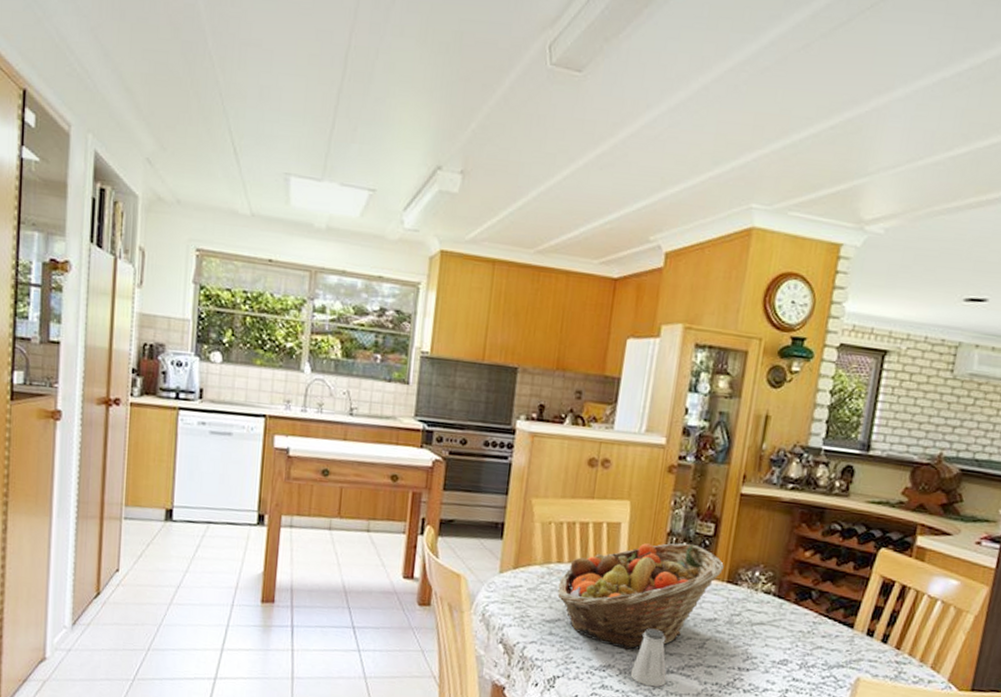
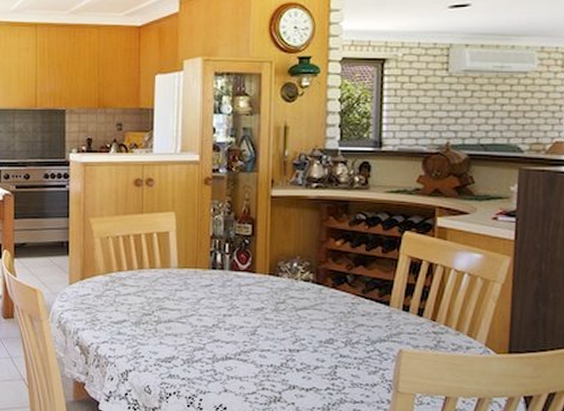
fruit basket: present [557,543,725,651] -> none [120,243,265,343]
saltshaker: present [630,628,667,687] -> none [193,321,226,373]

